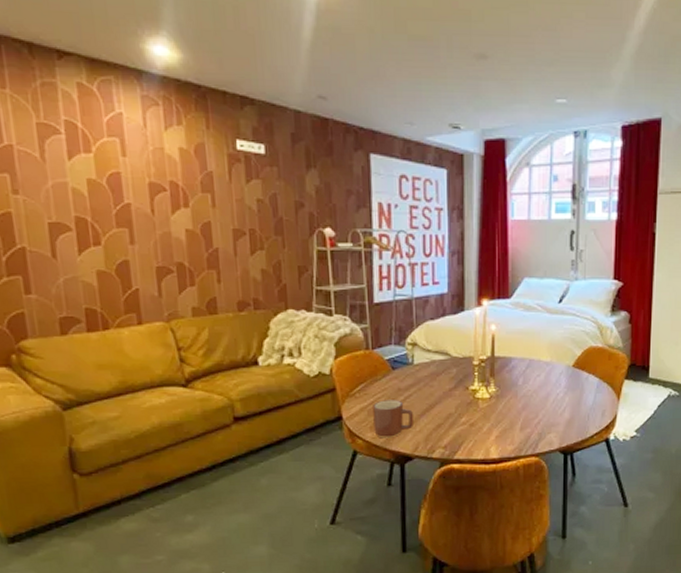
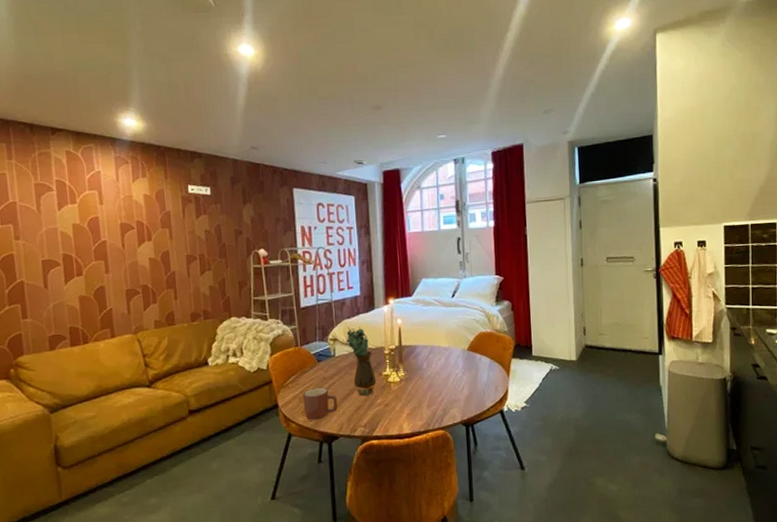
vase: none [427,330,462,412] -> present [345,326,377,396]

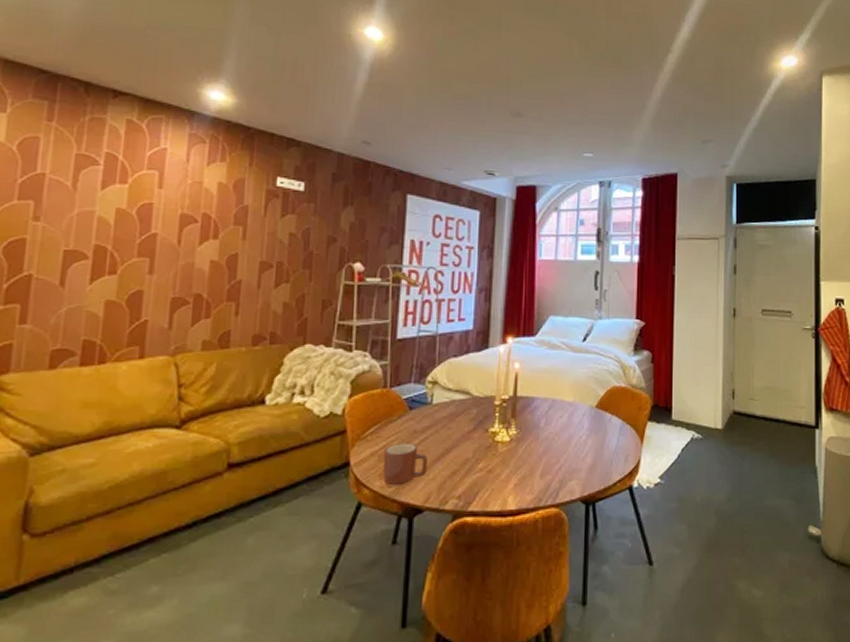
vase: present [345,326,377,396] -> none [447,367,481,457]

